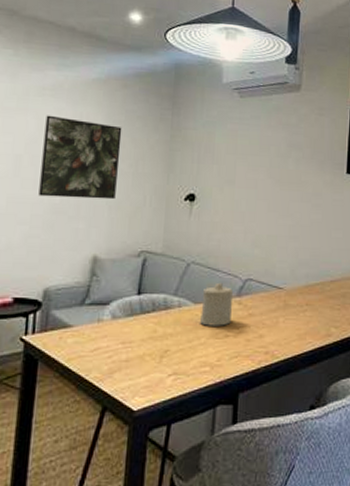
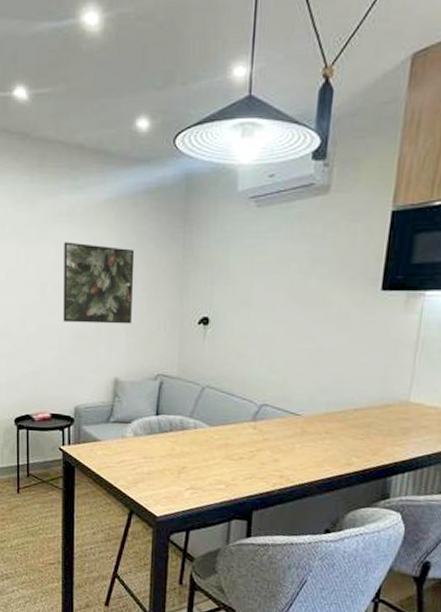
candle: present [200,282,233,326] -> none [215,406,248,449]

